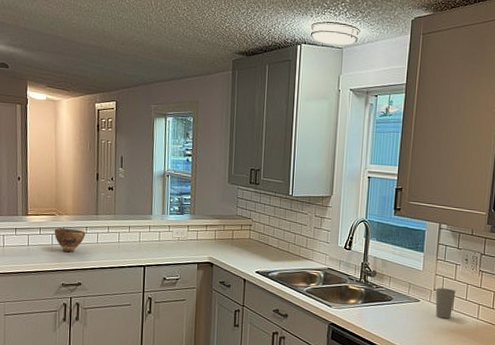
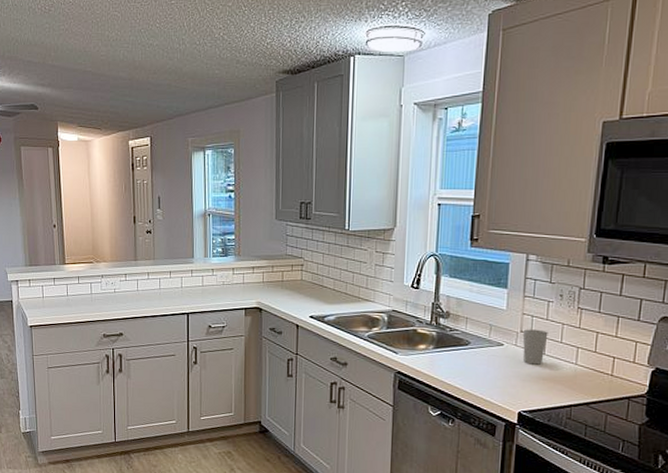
bowl: present [54,227,86,252] -> none [93,275,125,301]

